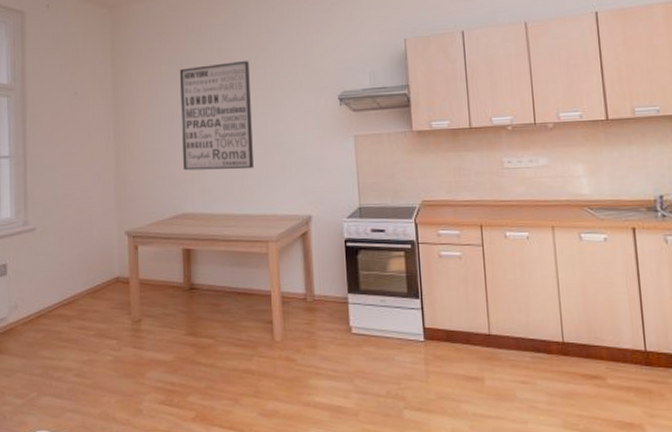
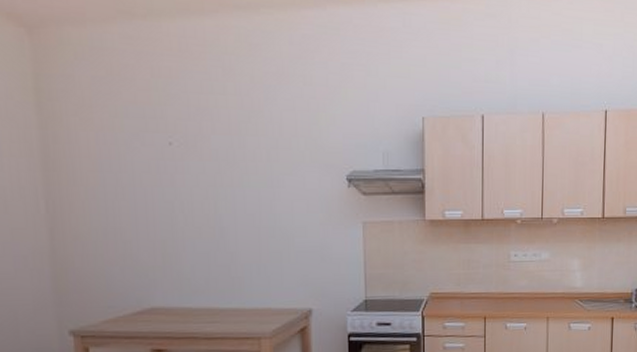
wall art: present [180,60,254,171] -> none [143,122,243,257]

